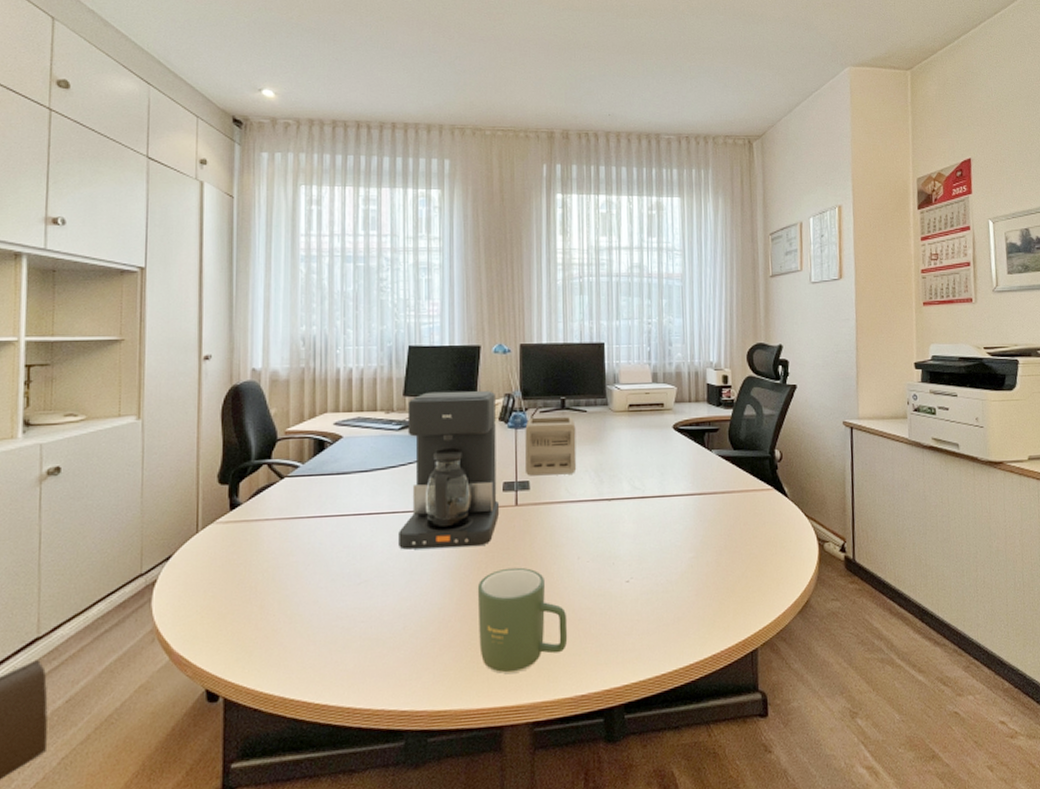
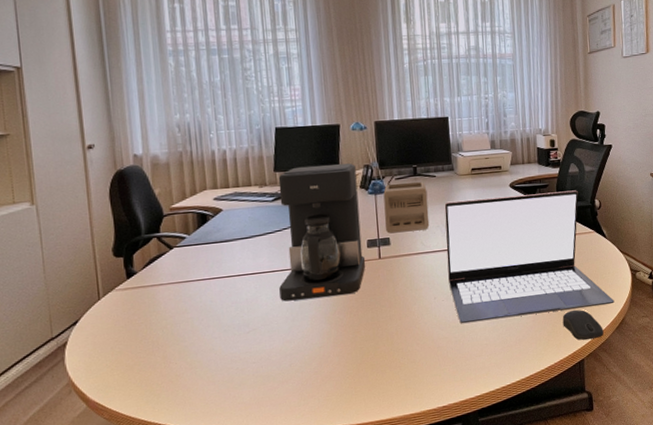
mug: present [477,567,568,674] -> none [350,309,429,395]
laptop: none [595,437,797,593] -> present [444,190,615,324]
computer mouse: none [732,584,783,625] -> present [562,309,604,340]

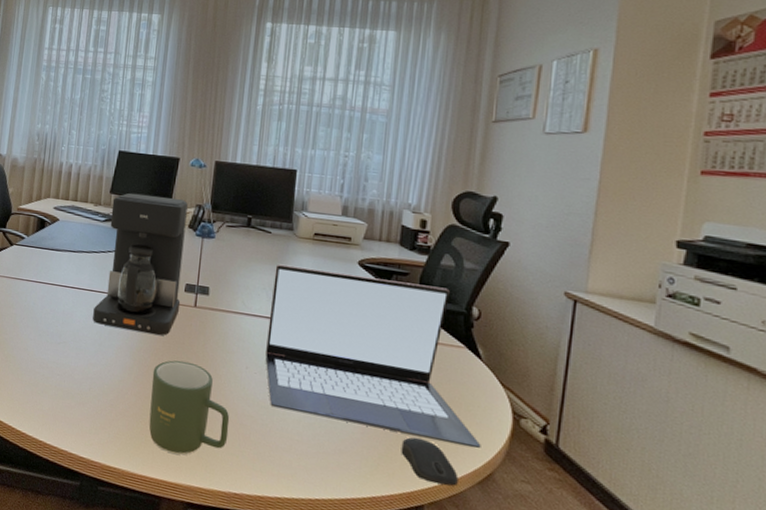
mug: none [350,309,429,395] -> present [149,360,230,455]
desk organizer: present [383,182,430,234] -> none [207,229,259,289]

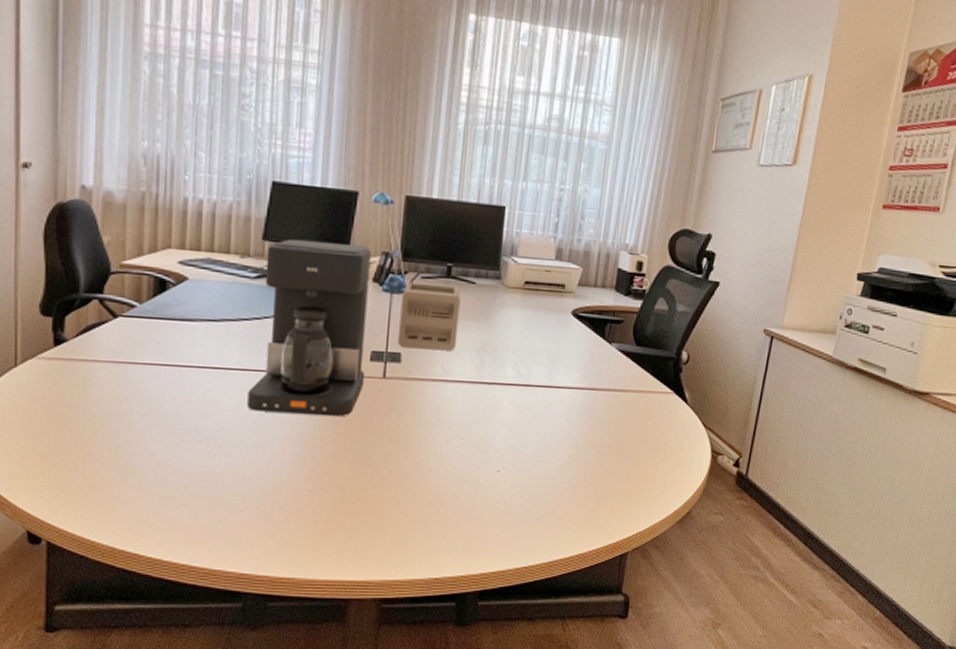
mug: present [149,360,230,455] -> none [330,442,429,550]
desk organizer: none [207,229,259,289] -> present [398,282,461,351]
laptop: present [265,264,481,449] -> none [469,319,683,490]
computer mouse: present [401,437,458,486] -> none [608,488,661,530]

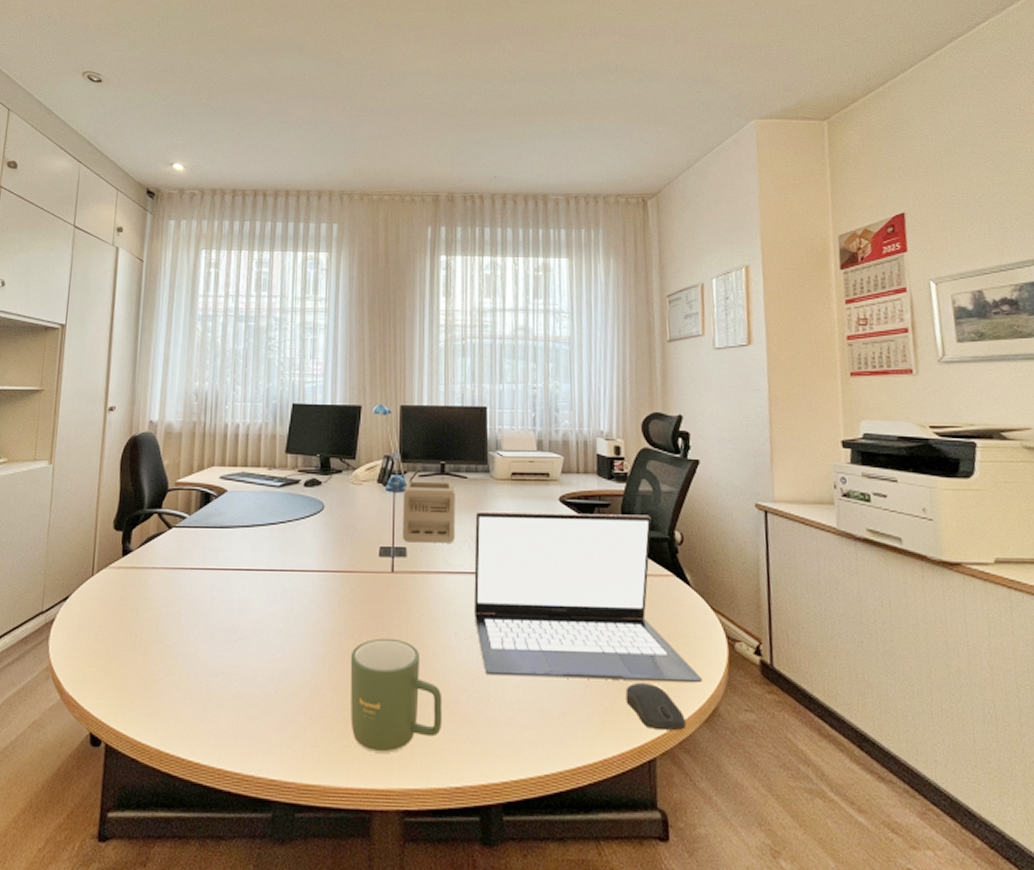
coffee maker: present [247,238,371,417] -> none [275,450,376,613]
mug: none [330,442,429,550] -> present [350,638,443,754]
laptop: none [469,319,683,490] -> present [474,511,703,684]
computer mouse: none [608,488,661,530] -> present [625,682,686,731]

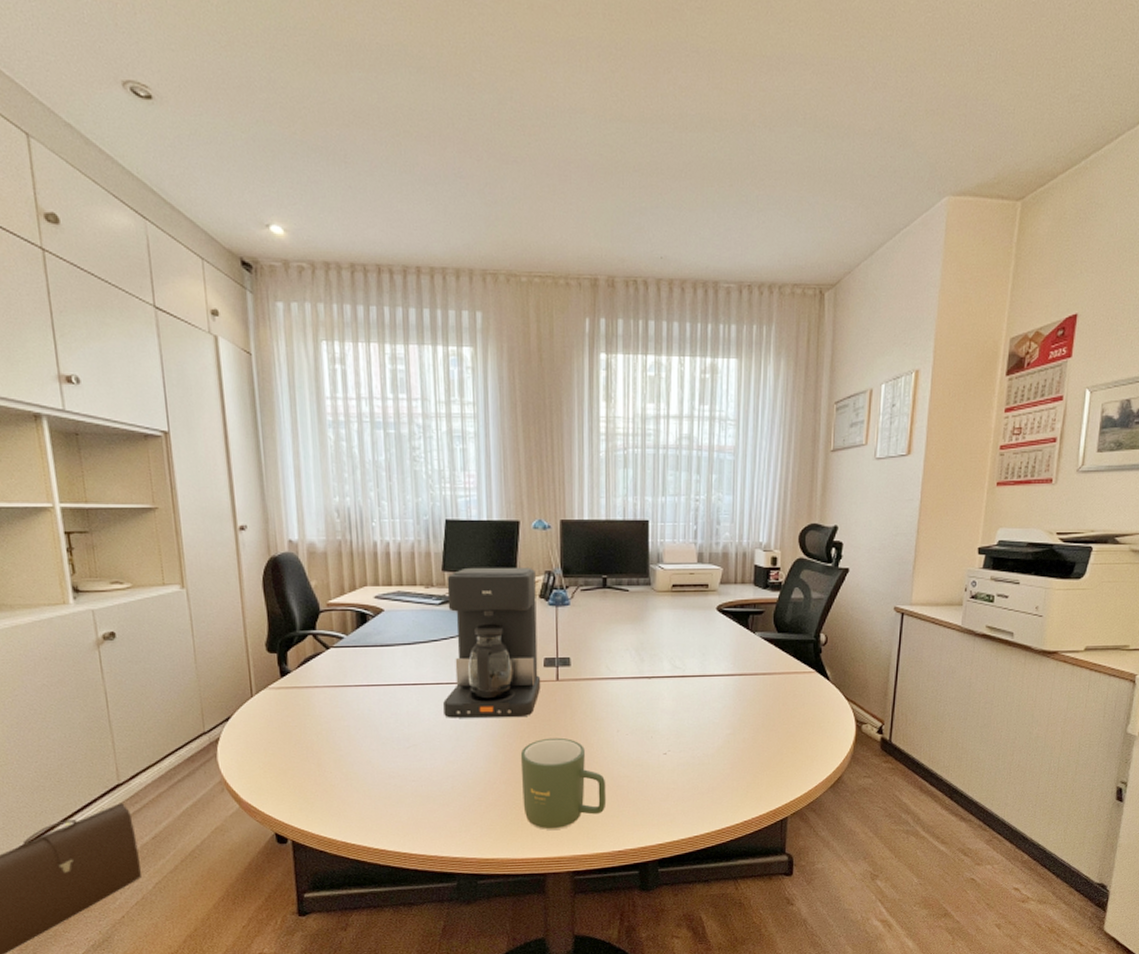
coffee maker: none [275,450,376,613] -> present [443,567,541,718]
desk organizer: present [403,481,456,543] -> none [566,595,618,653]
laptop: present [474,511,703,684] -> none [635,620,832,763]
computer mouse: present [625,682,686,731] -> none [766,760,814,797]

